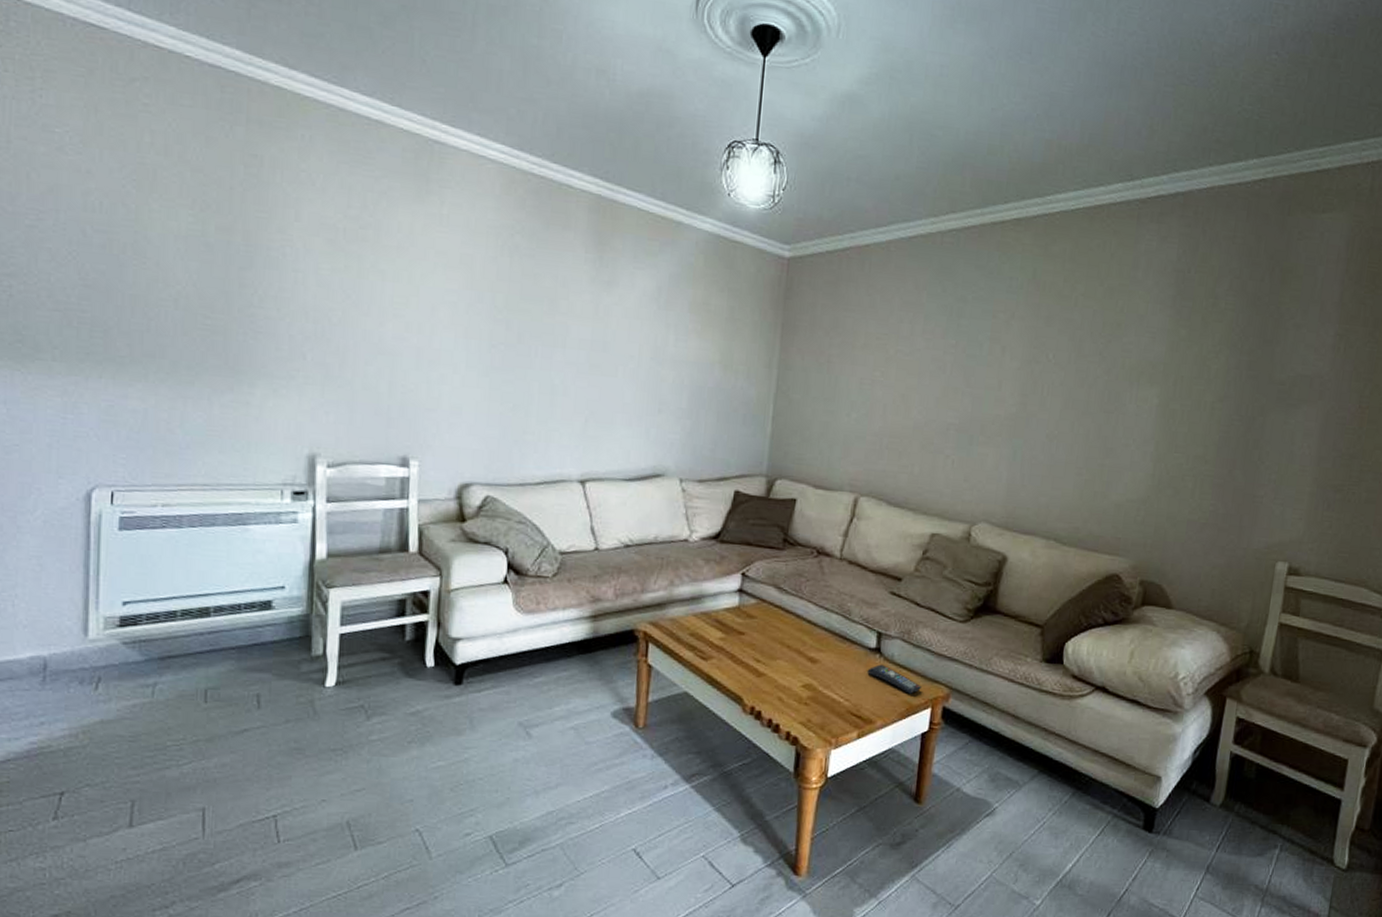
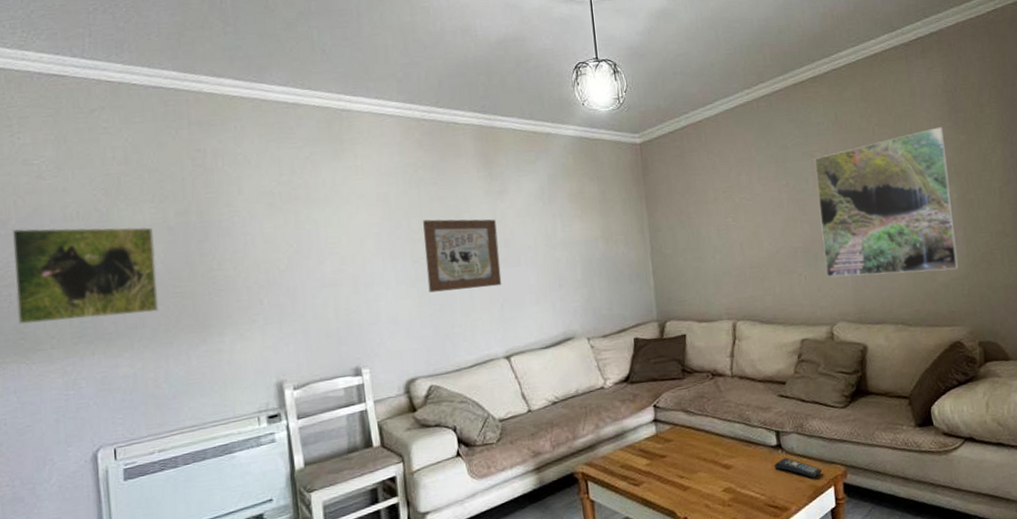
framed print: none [16,207,188,342] -> present [11,227,159,325]
wall art: none [503,298,597,396] -> present [423,219,502,293]
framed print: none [979,312,1163,490] -> present [814,127,959,277]

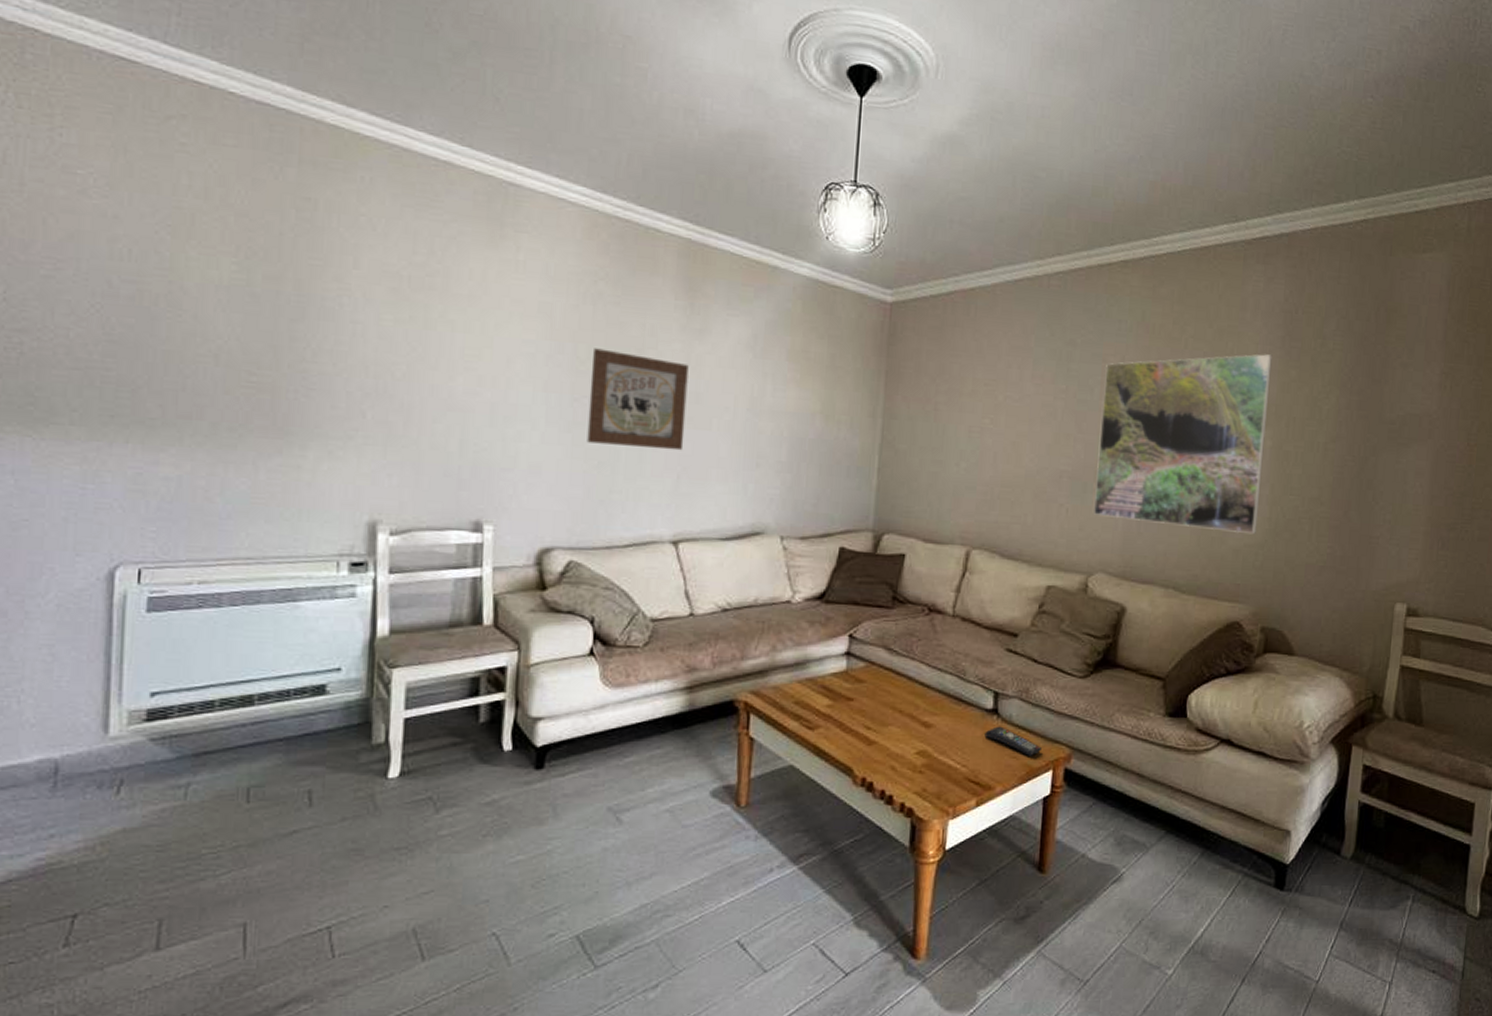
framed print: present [11,227,159,325] -> none [28,256,231,402]

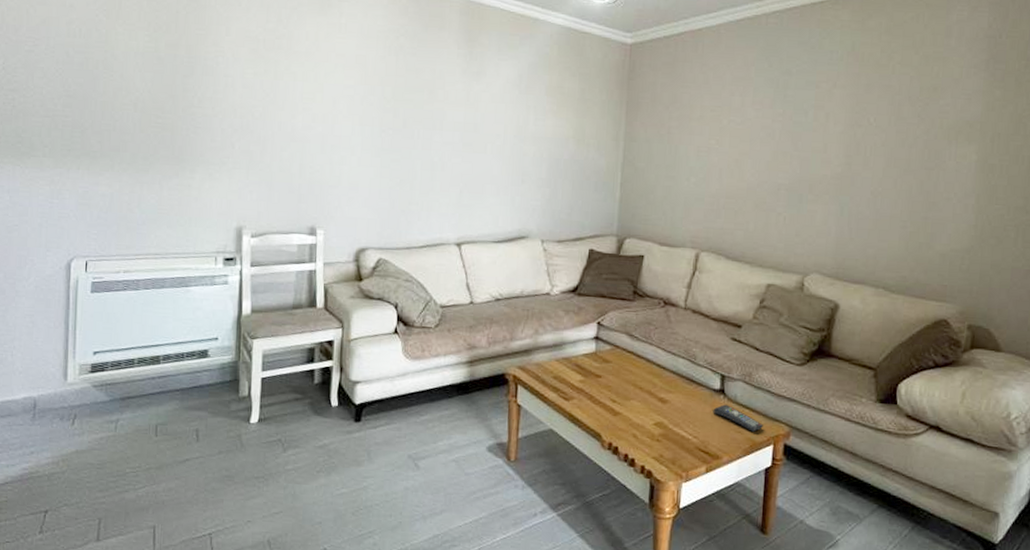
wall art: present [587,348,689,451] -> none [392,90,469,170]
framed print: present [1094,354,1272,535] -> none [809,76,977,241]

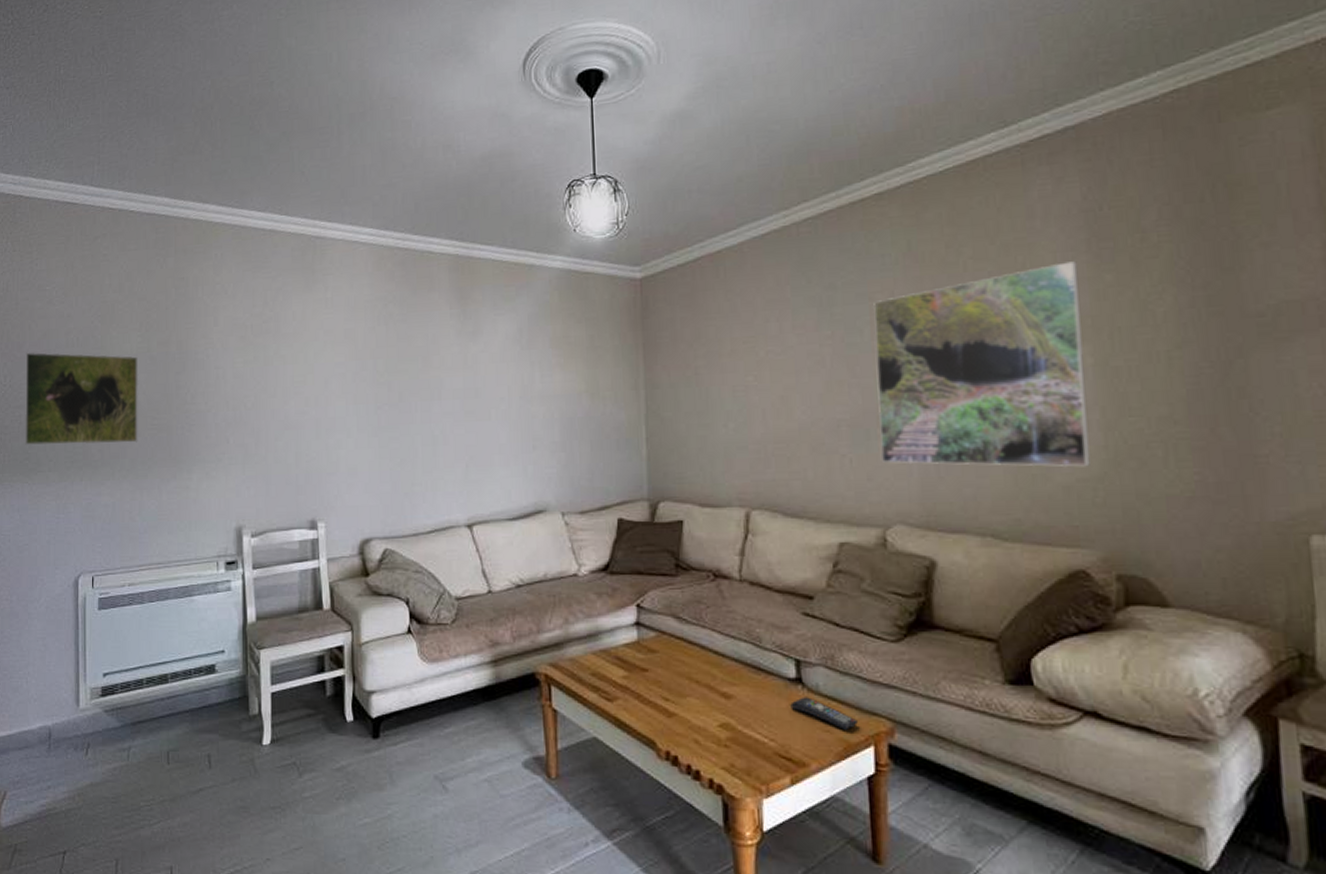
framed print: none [17,36,145,138] -> present [24,352,139,446]
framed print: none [809,76,977,241] -> present [873,261,1090,467]

